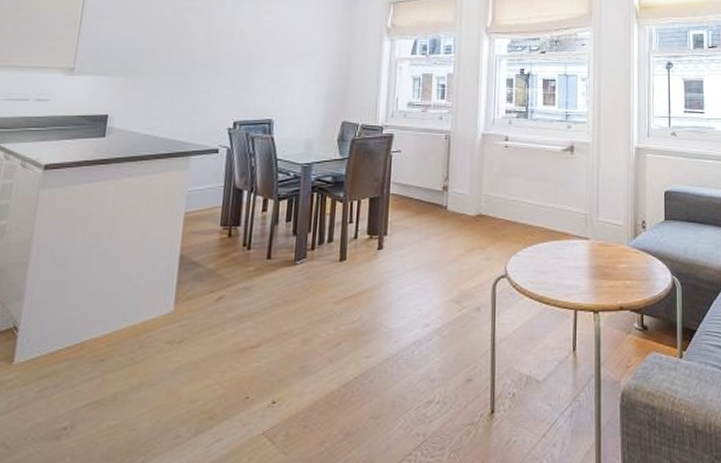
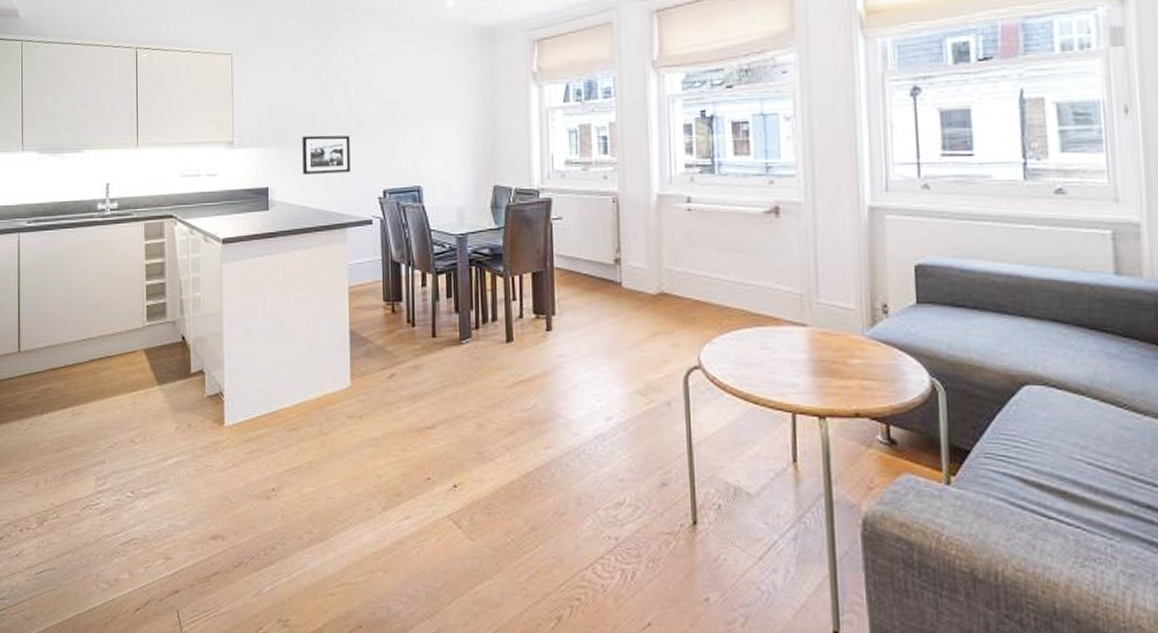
picture frame: none [149,68,205,105] -> present [302,135,350,176]

